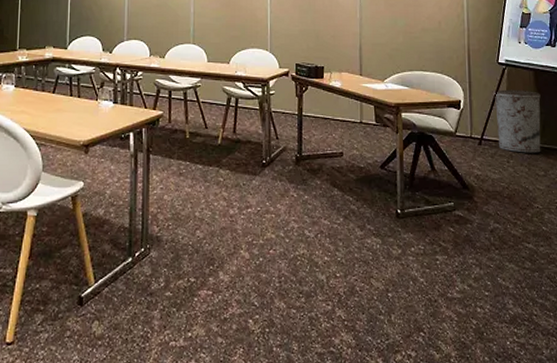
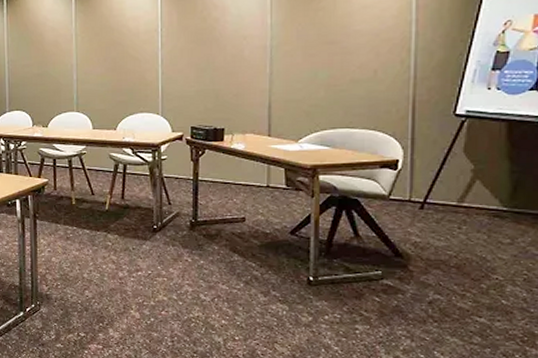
trash can: present [493,89,541,153] -> none [445,145,514,218]

